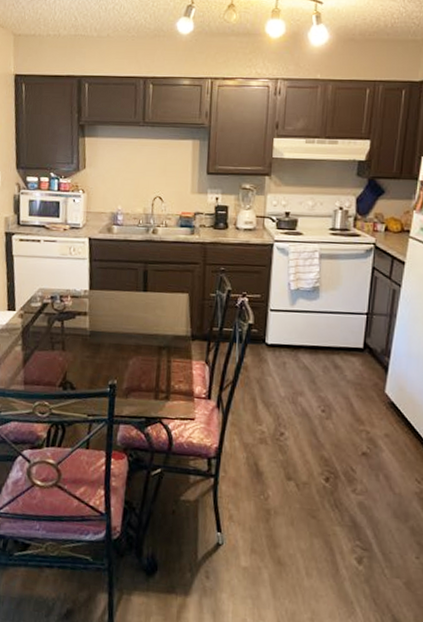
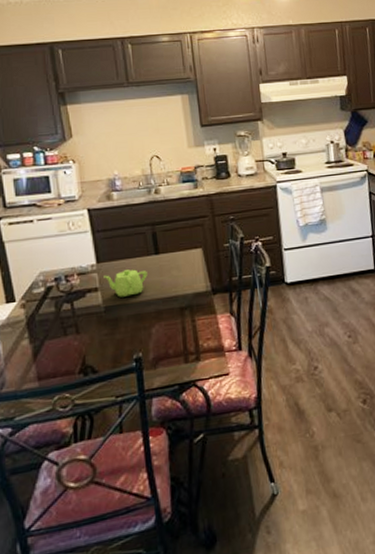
teapot: none [93,301,134,326] -> present [103,269,148,297]

